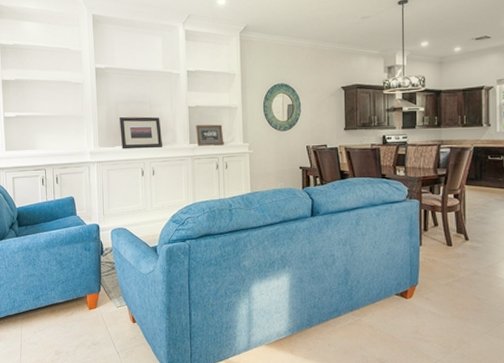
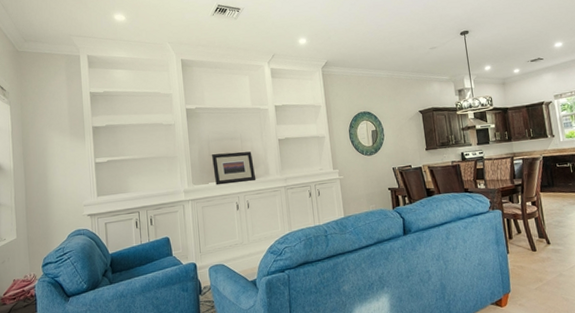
picture frame: present [196,124,224,146] -> none [287,154,315,176]

